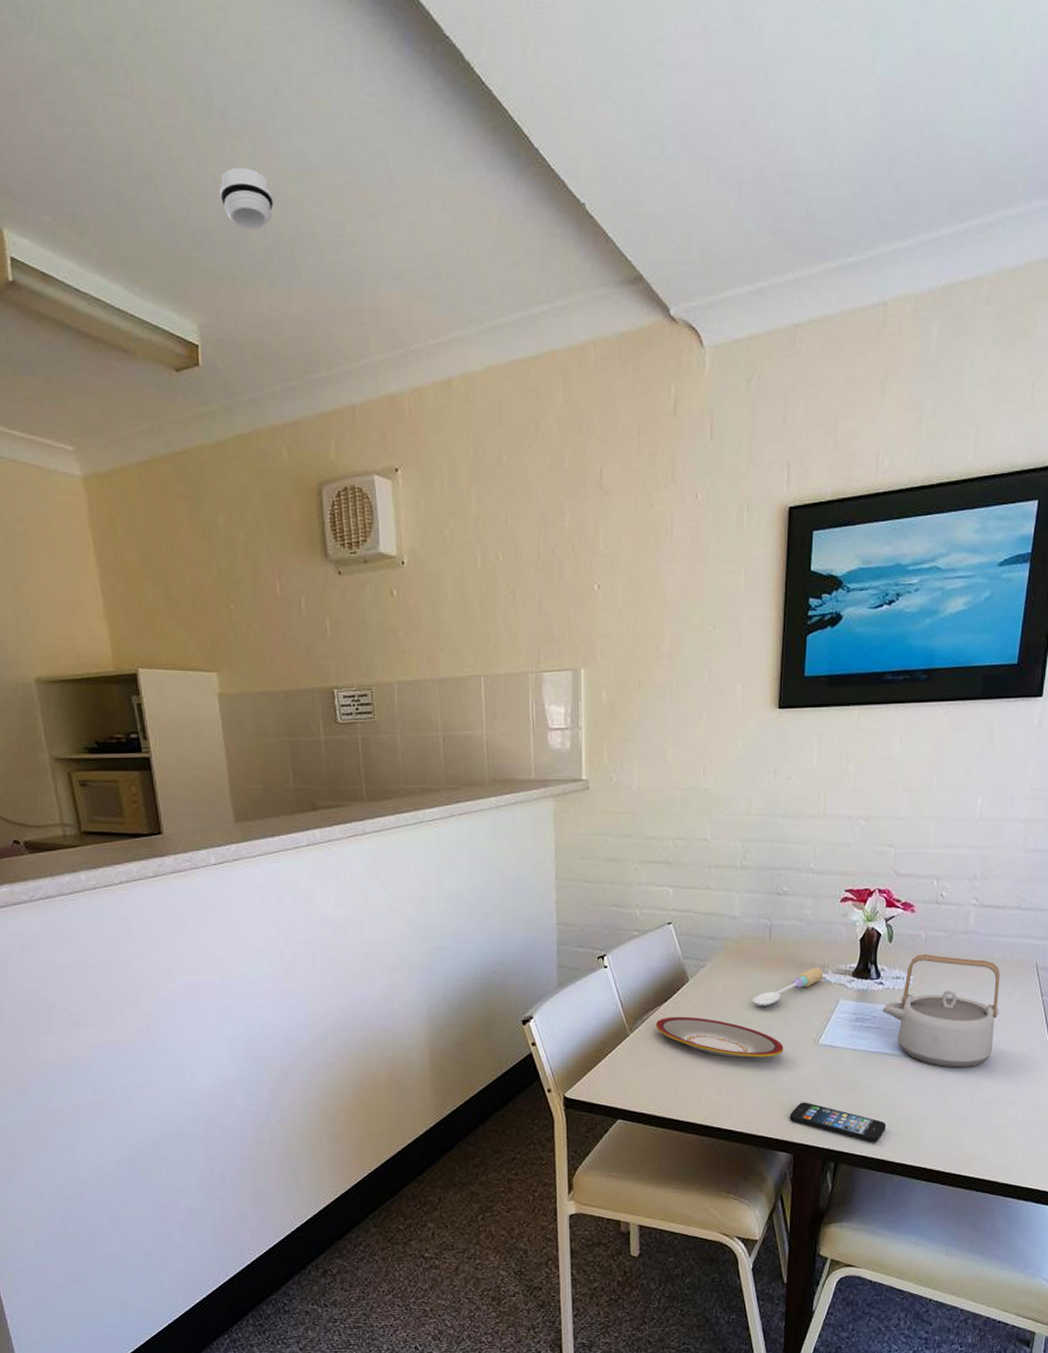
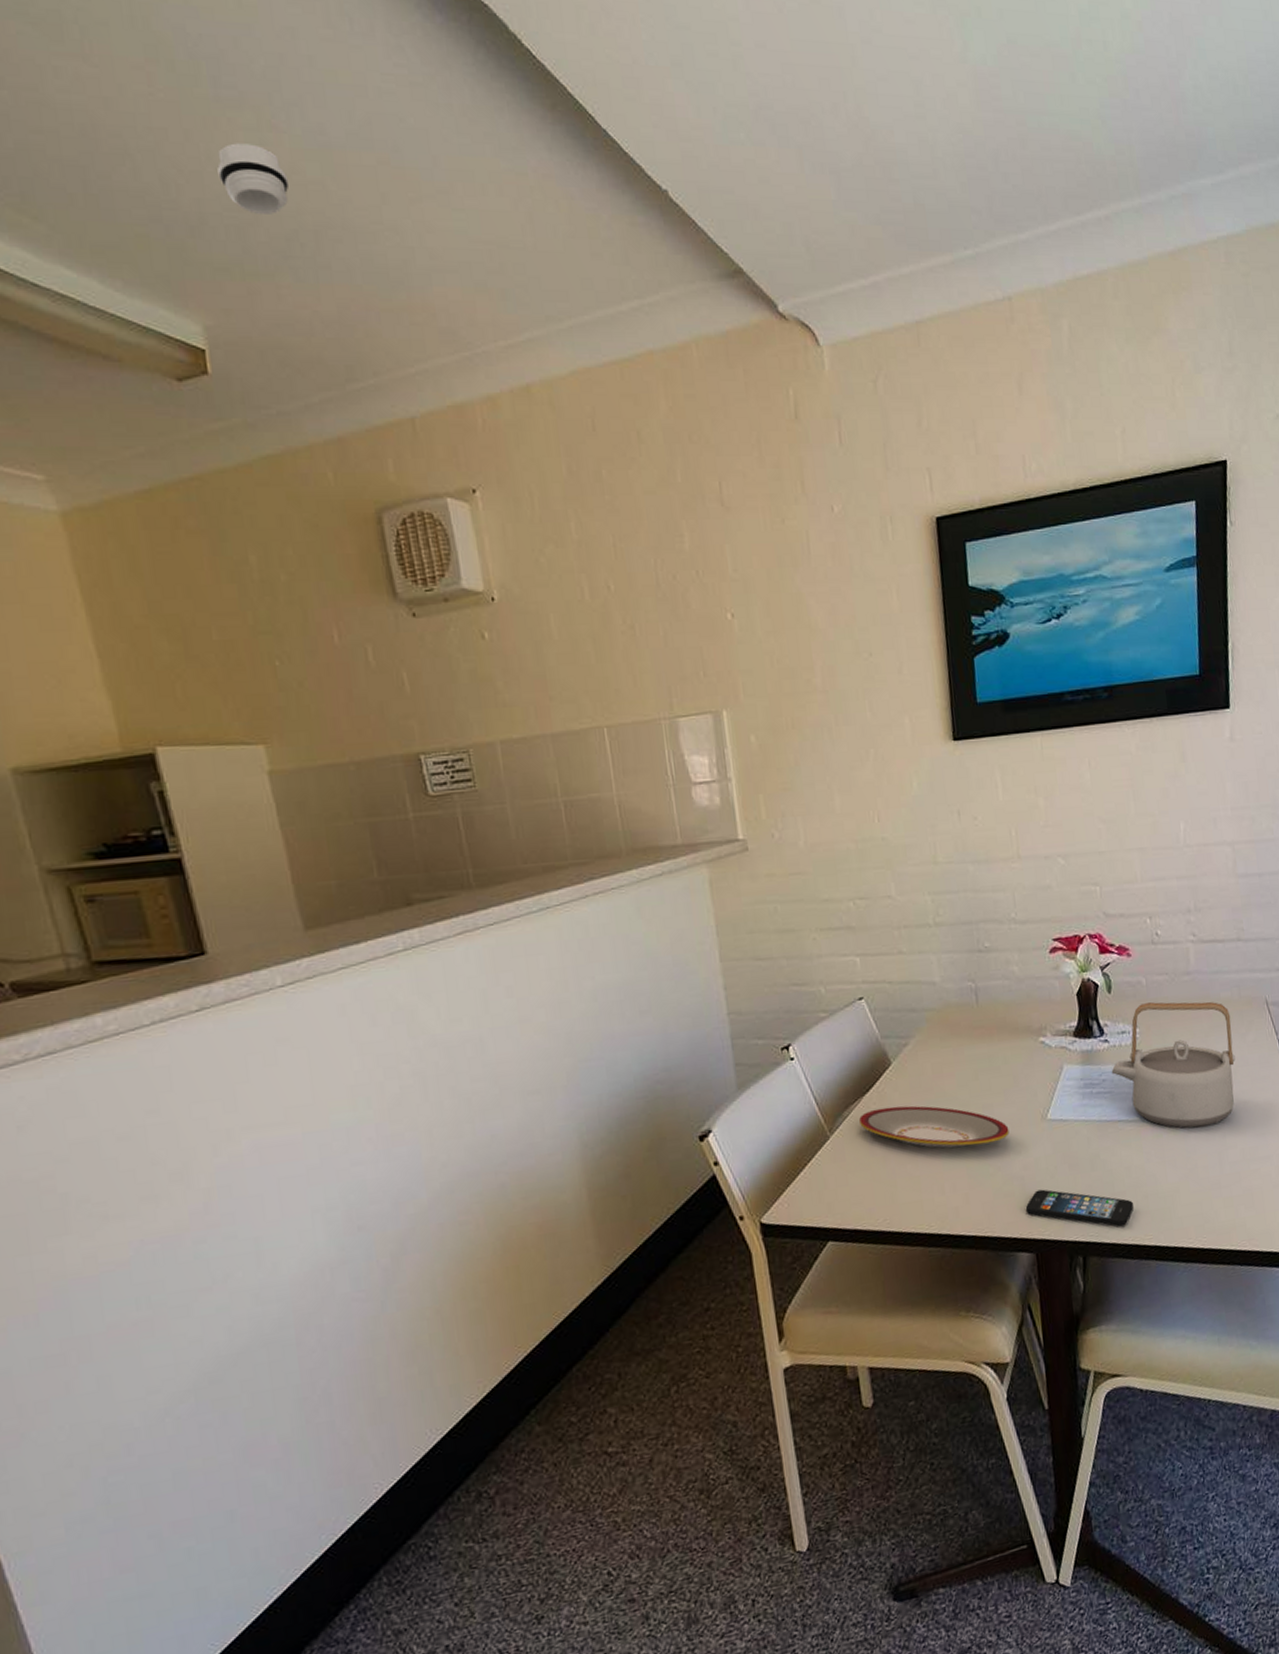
spoon: present [752,967,824,1006] -> none [966,1030,1043,1084]

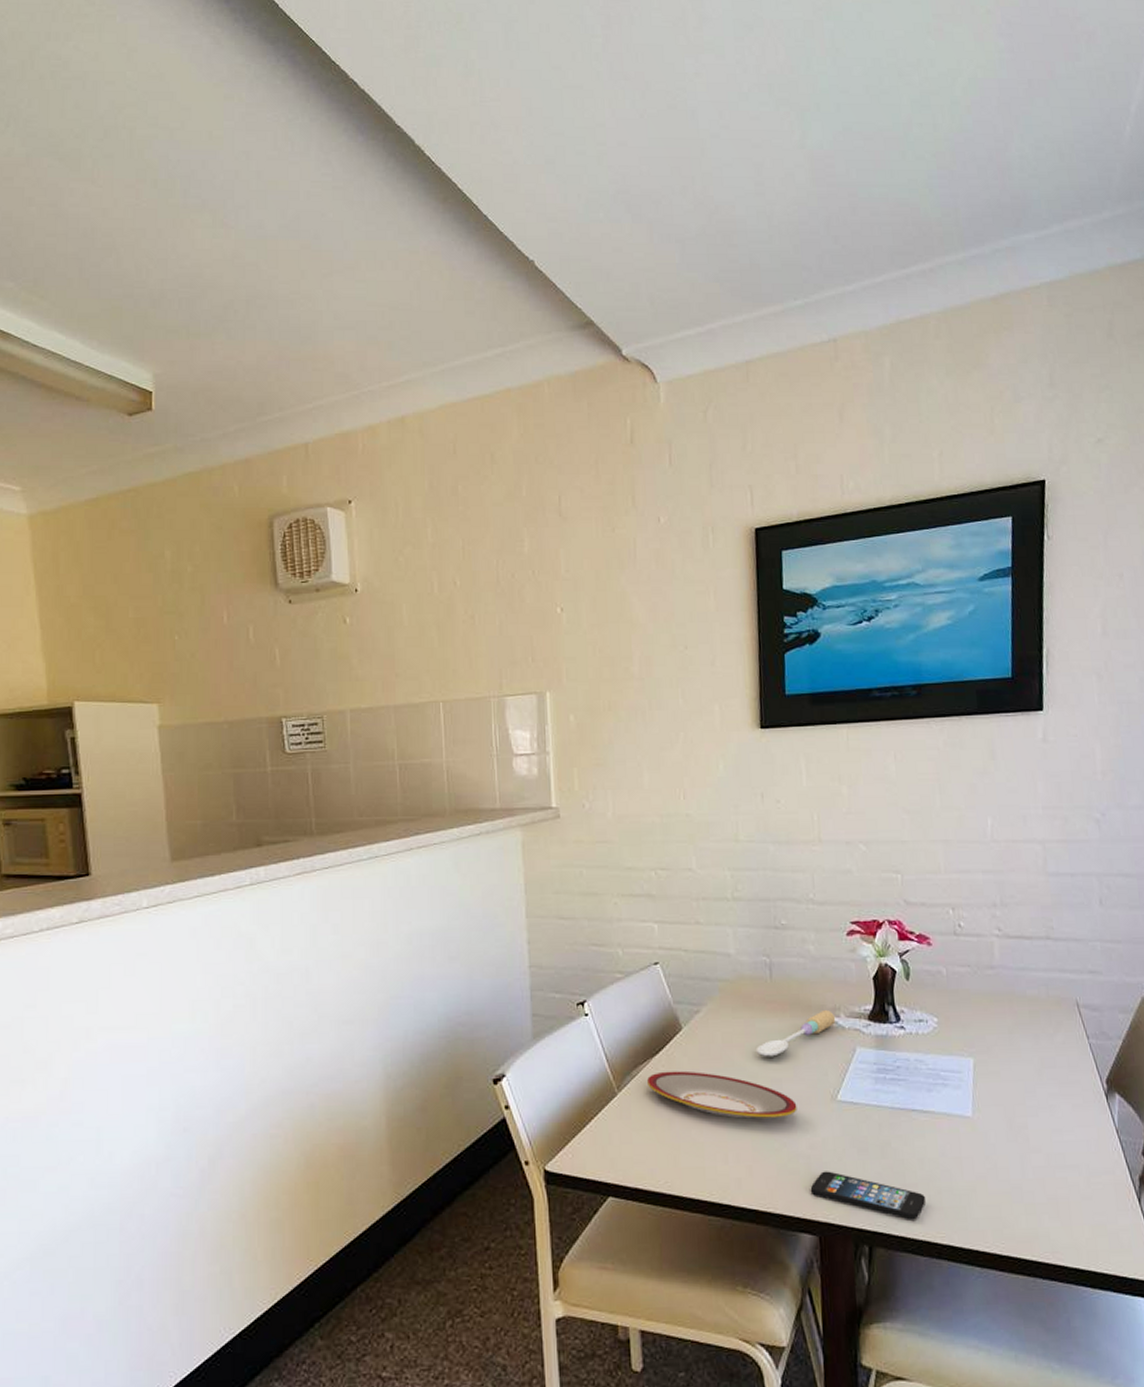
smoke detector: present [217,143,290,214] -> none [179,237,231,289]
spoon: none [966,1030,1043,1084] -> present [755,1010,836,1057]
teapot: present [1111,1001,1236,1128] -> none [906,993,1042,1126]

